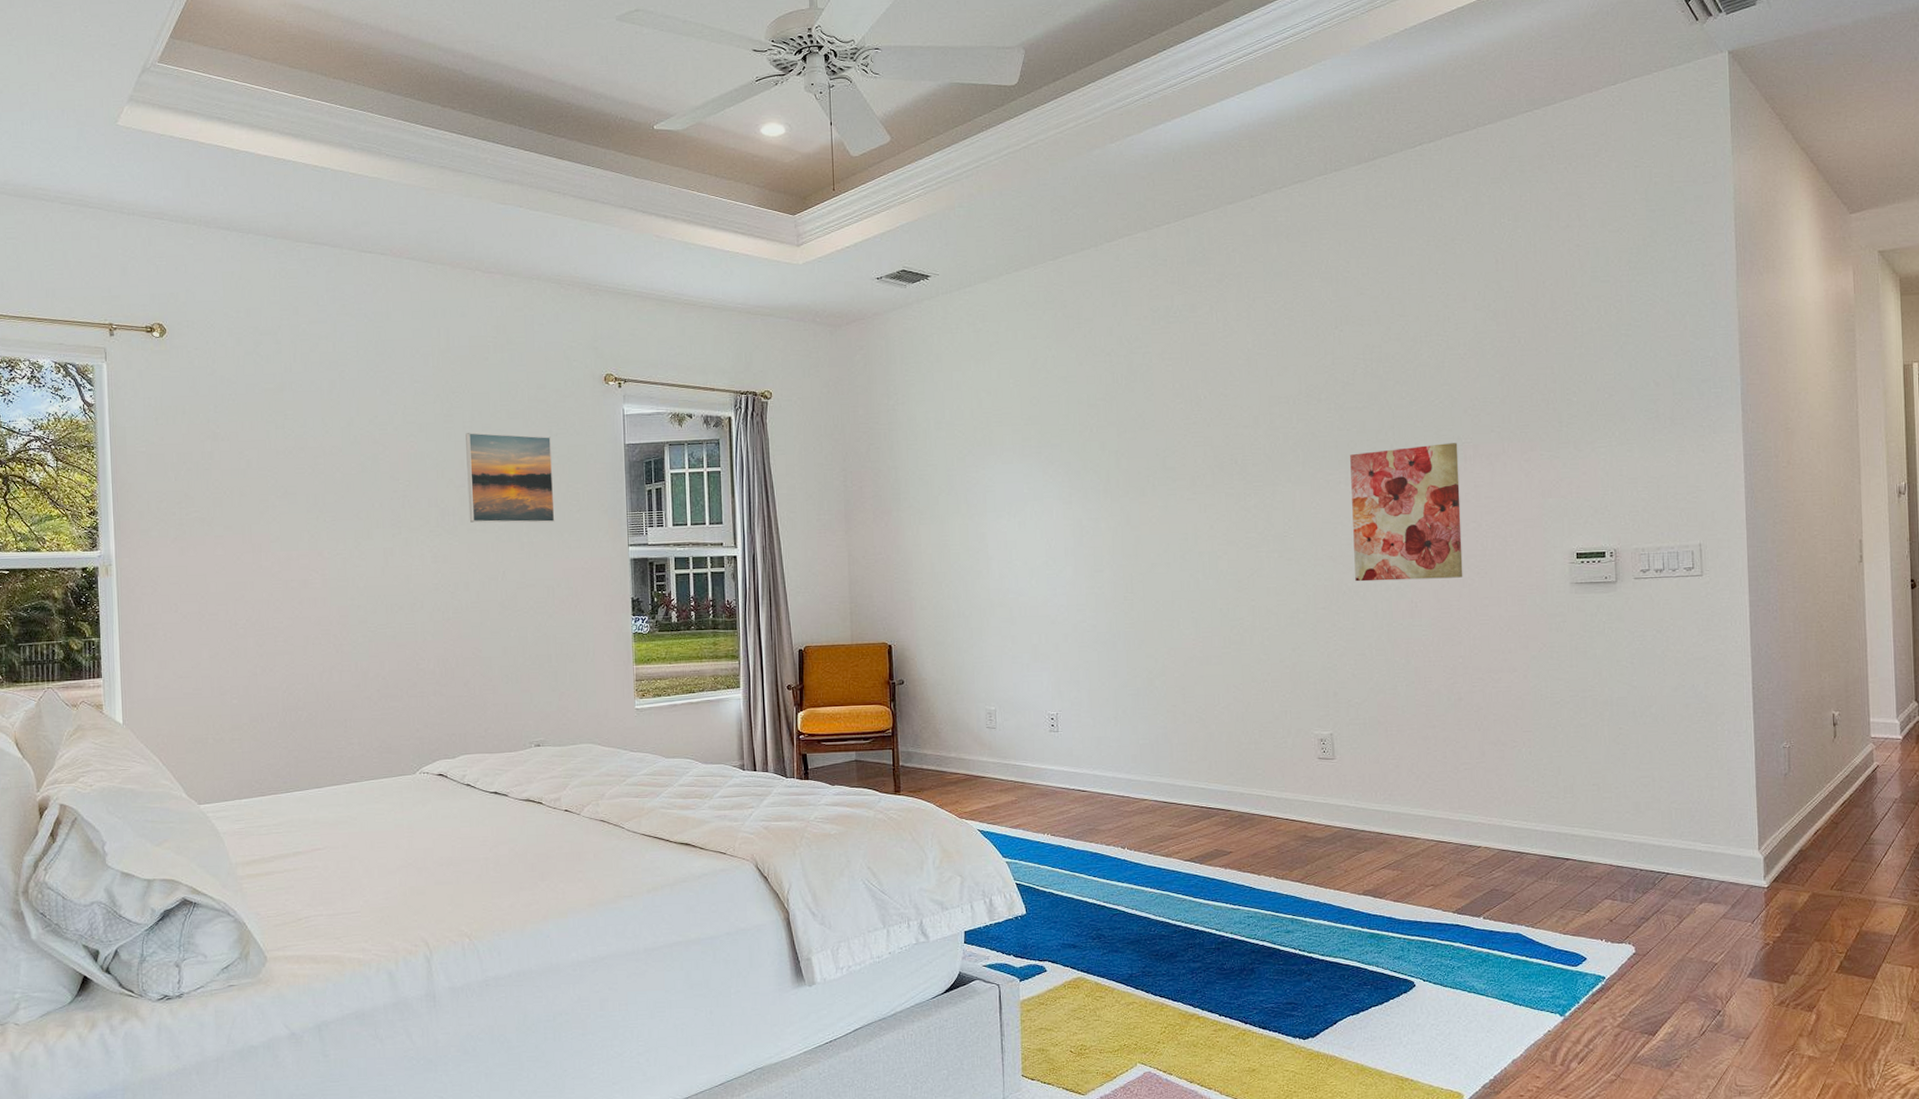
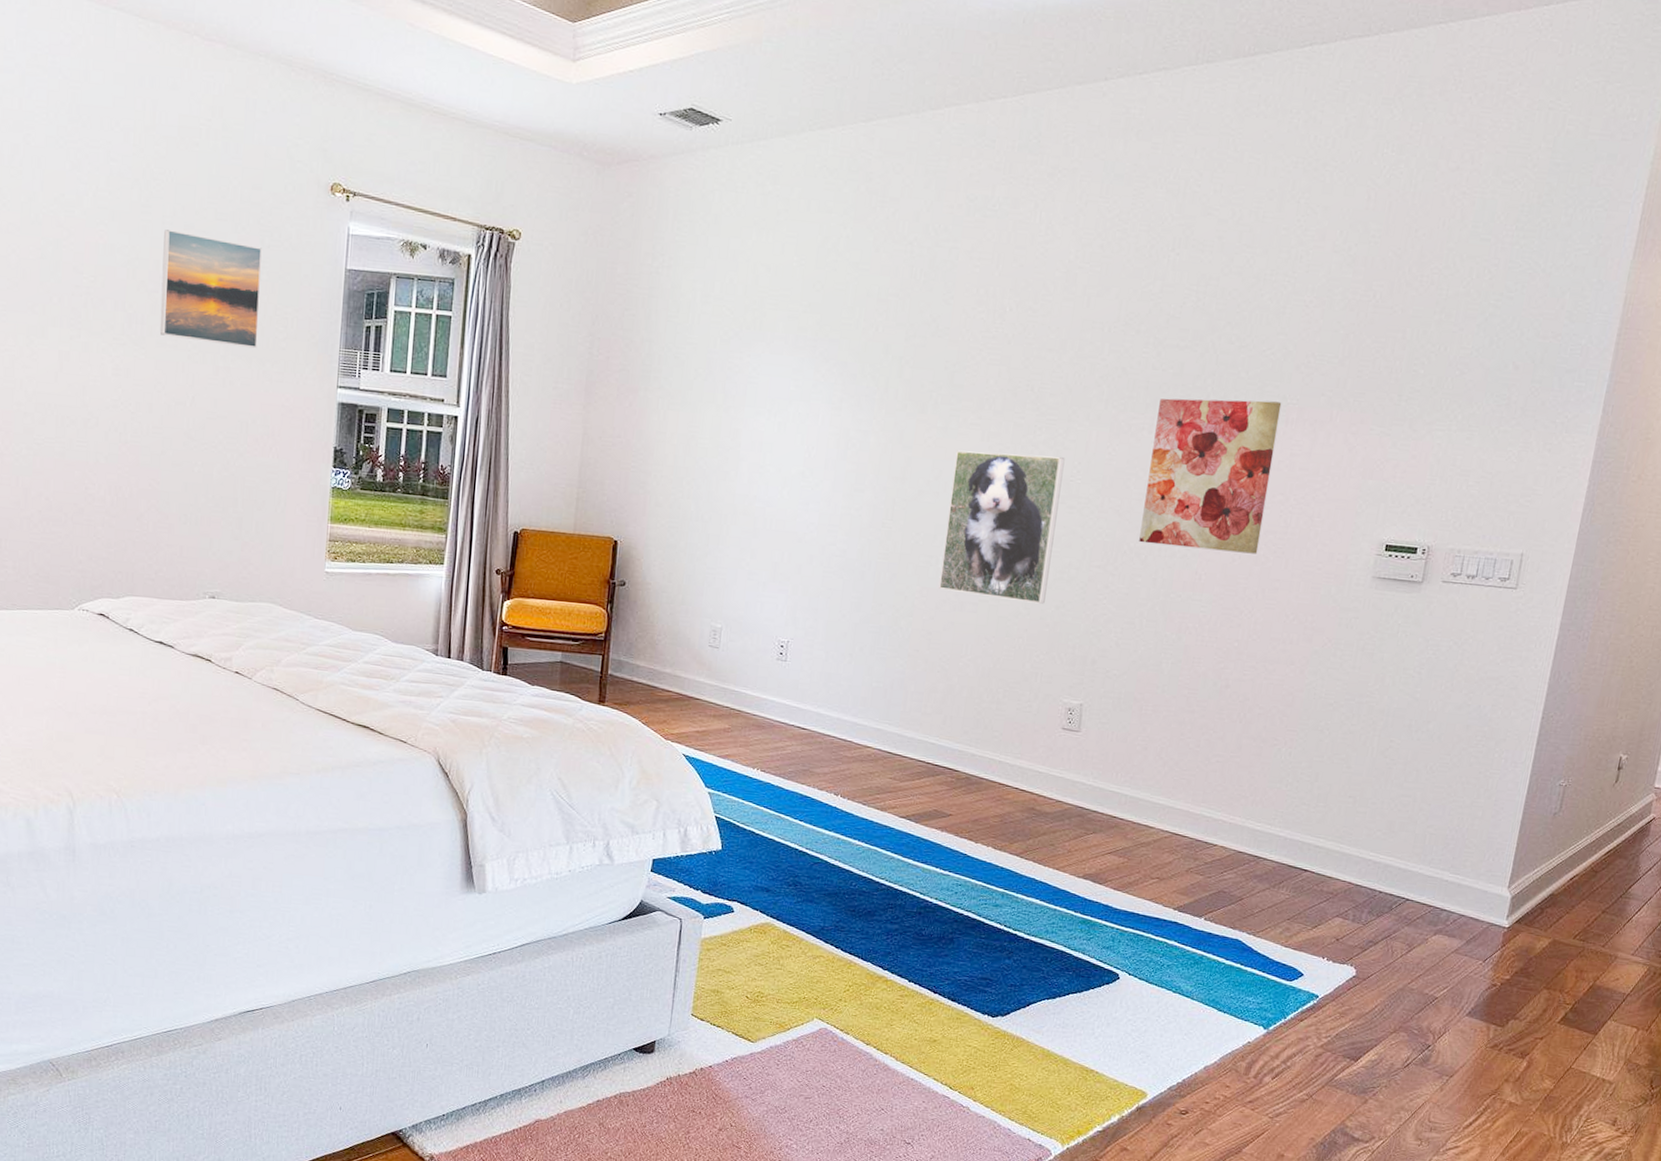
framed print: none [1178,517,1281,649] -> present [939,450,1065,604]

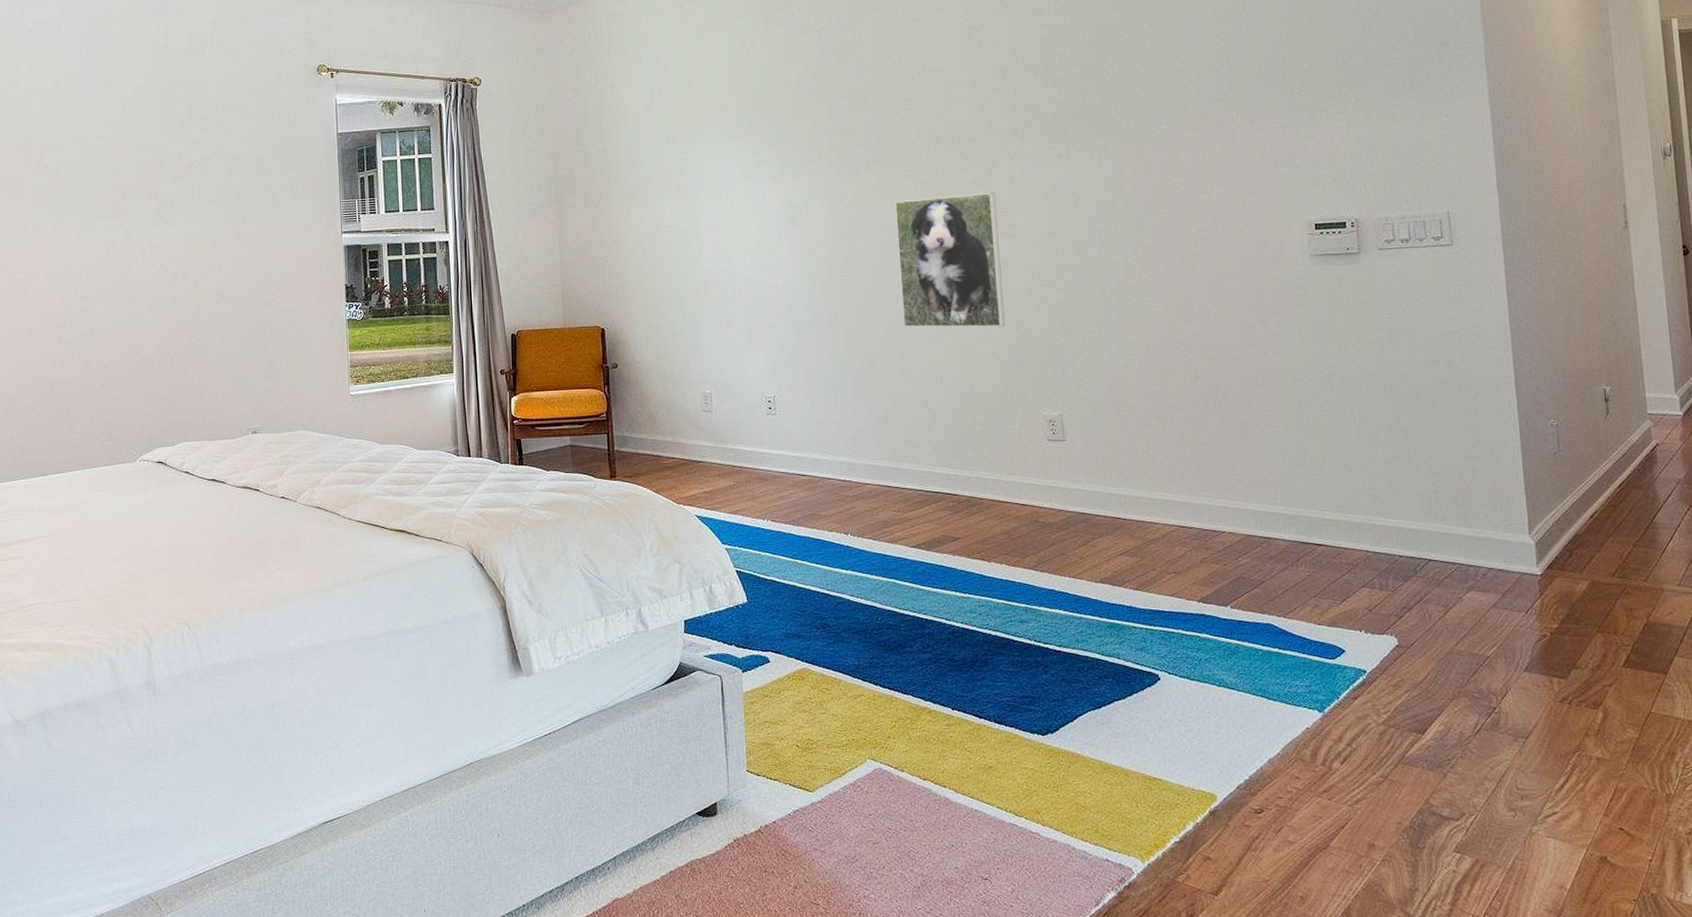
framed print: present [160,229,263,349] -> none [183,125,270,213]
wall art: present [1139,398,1282,554] -> none [1070,113,1195,257]

